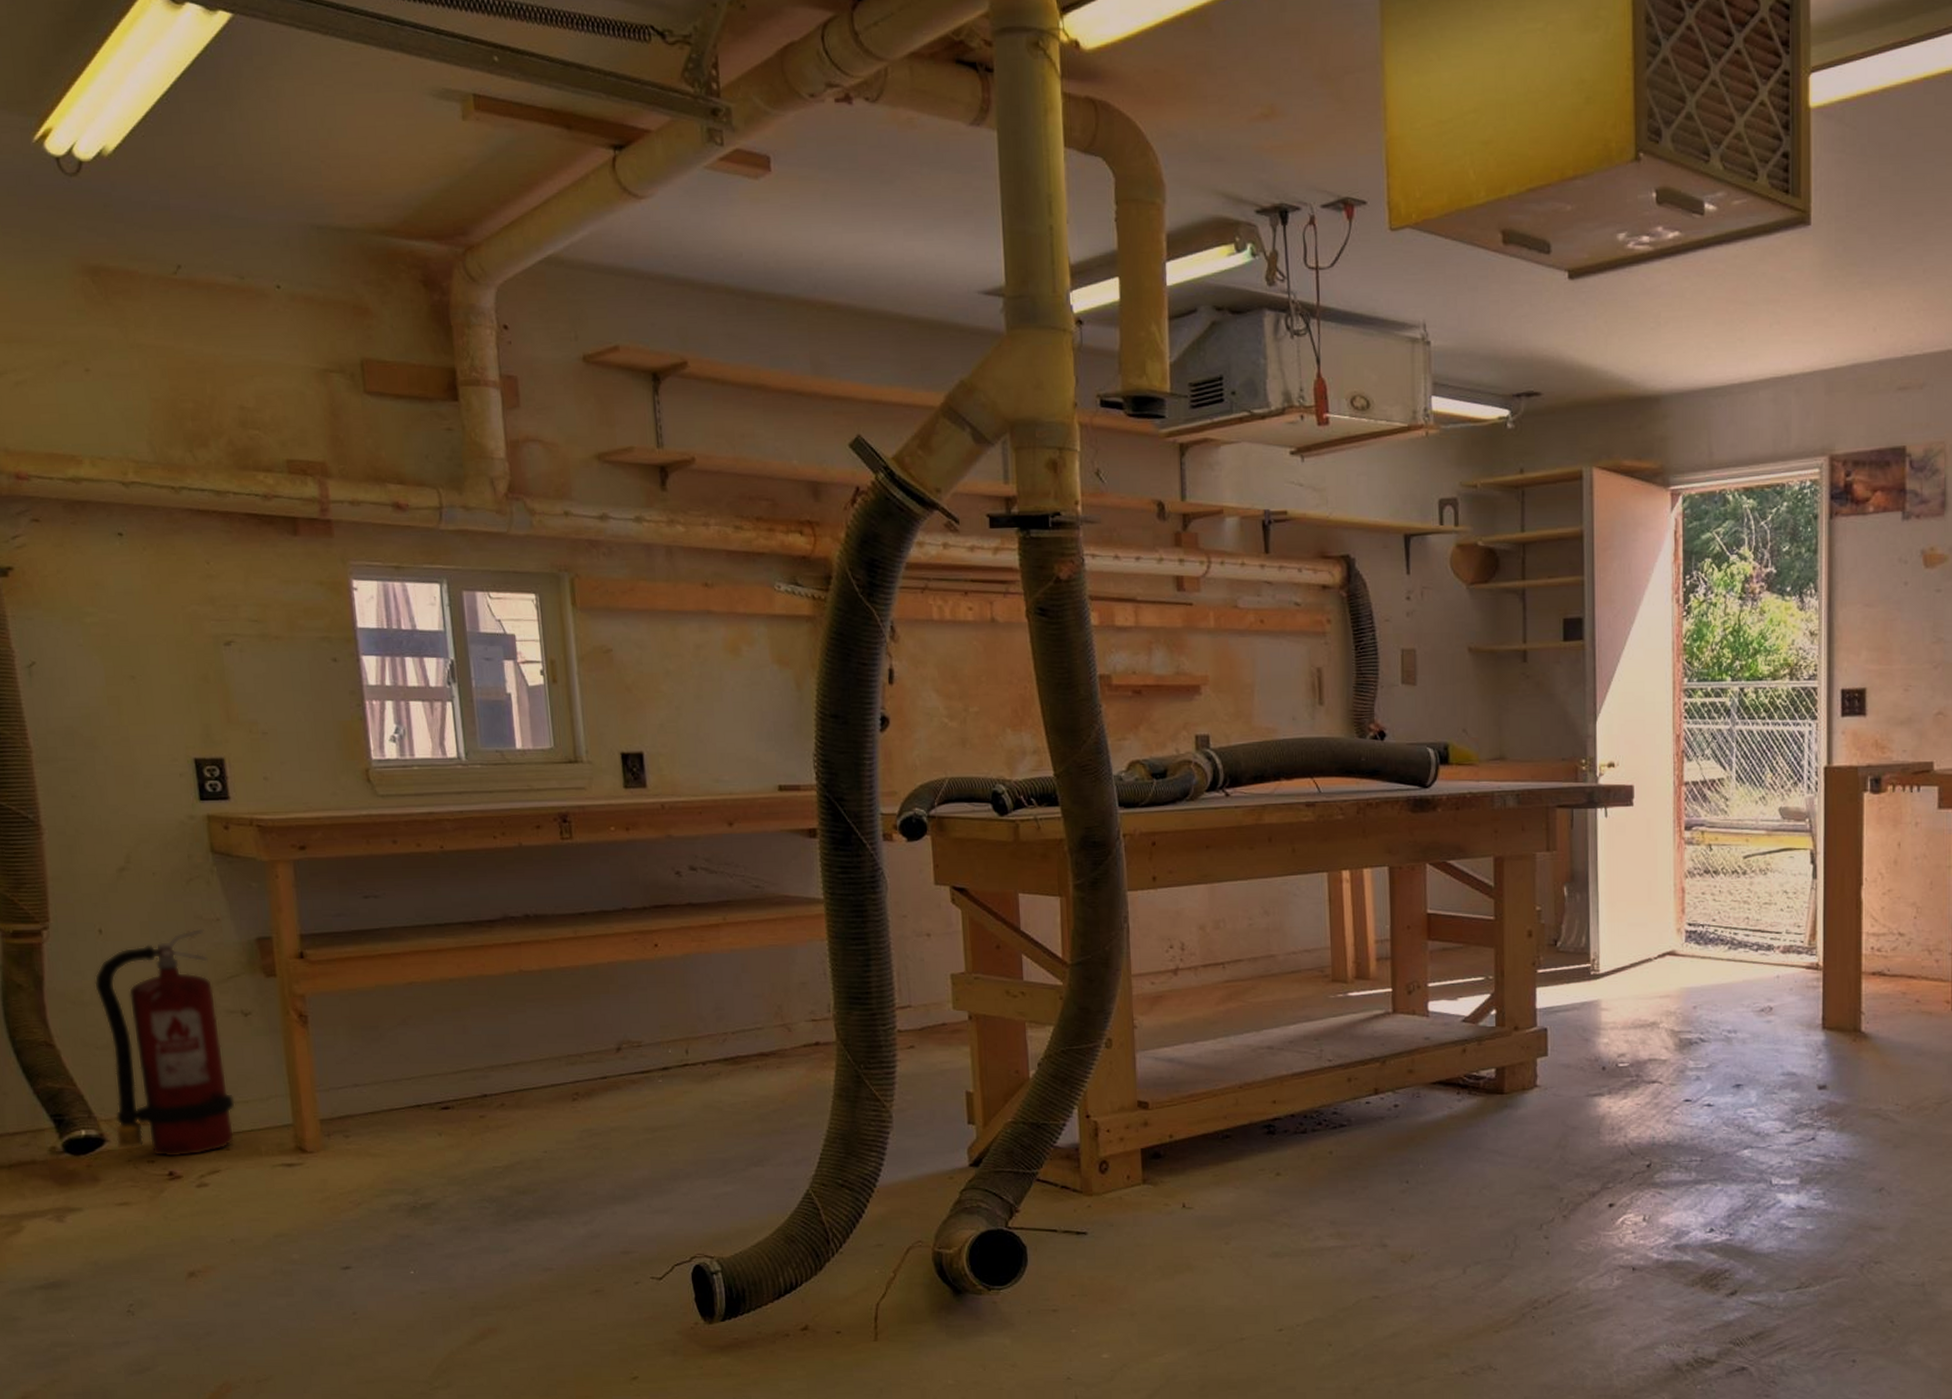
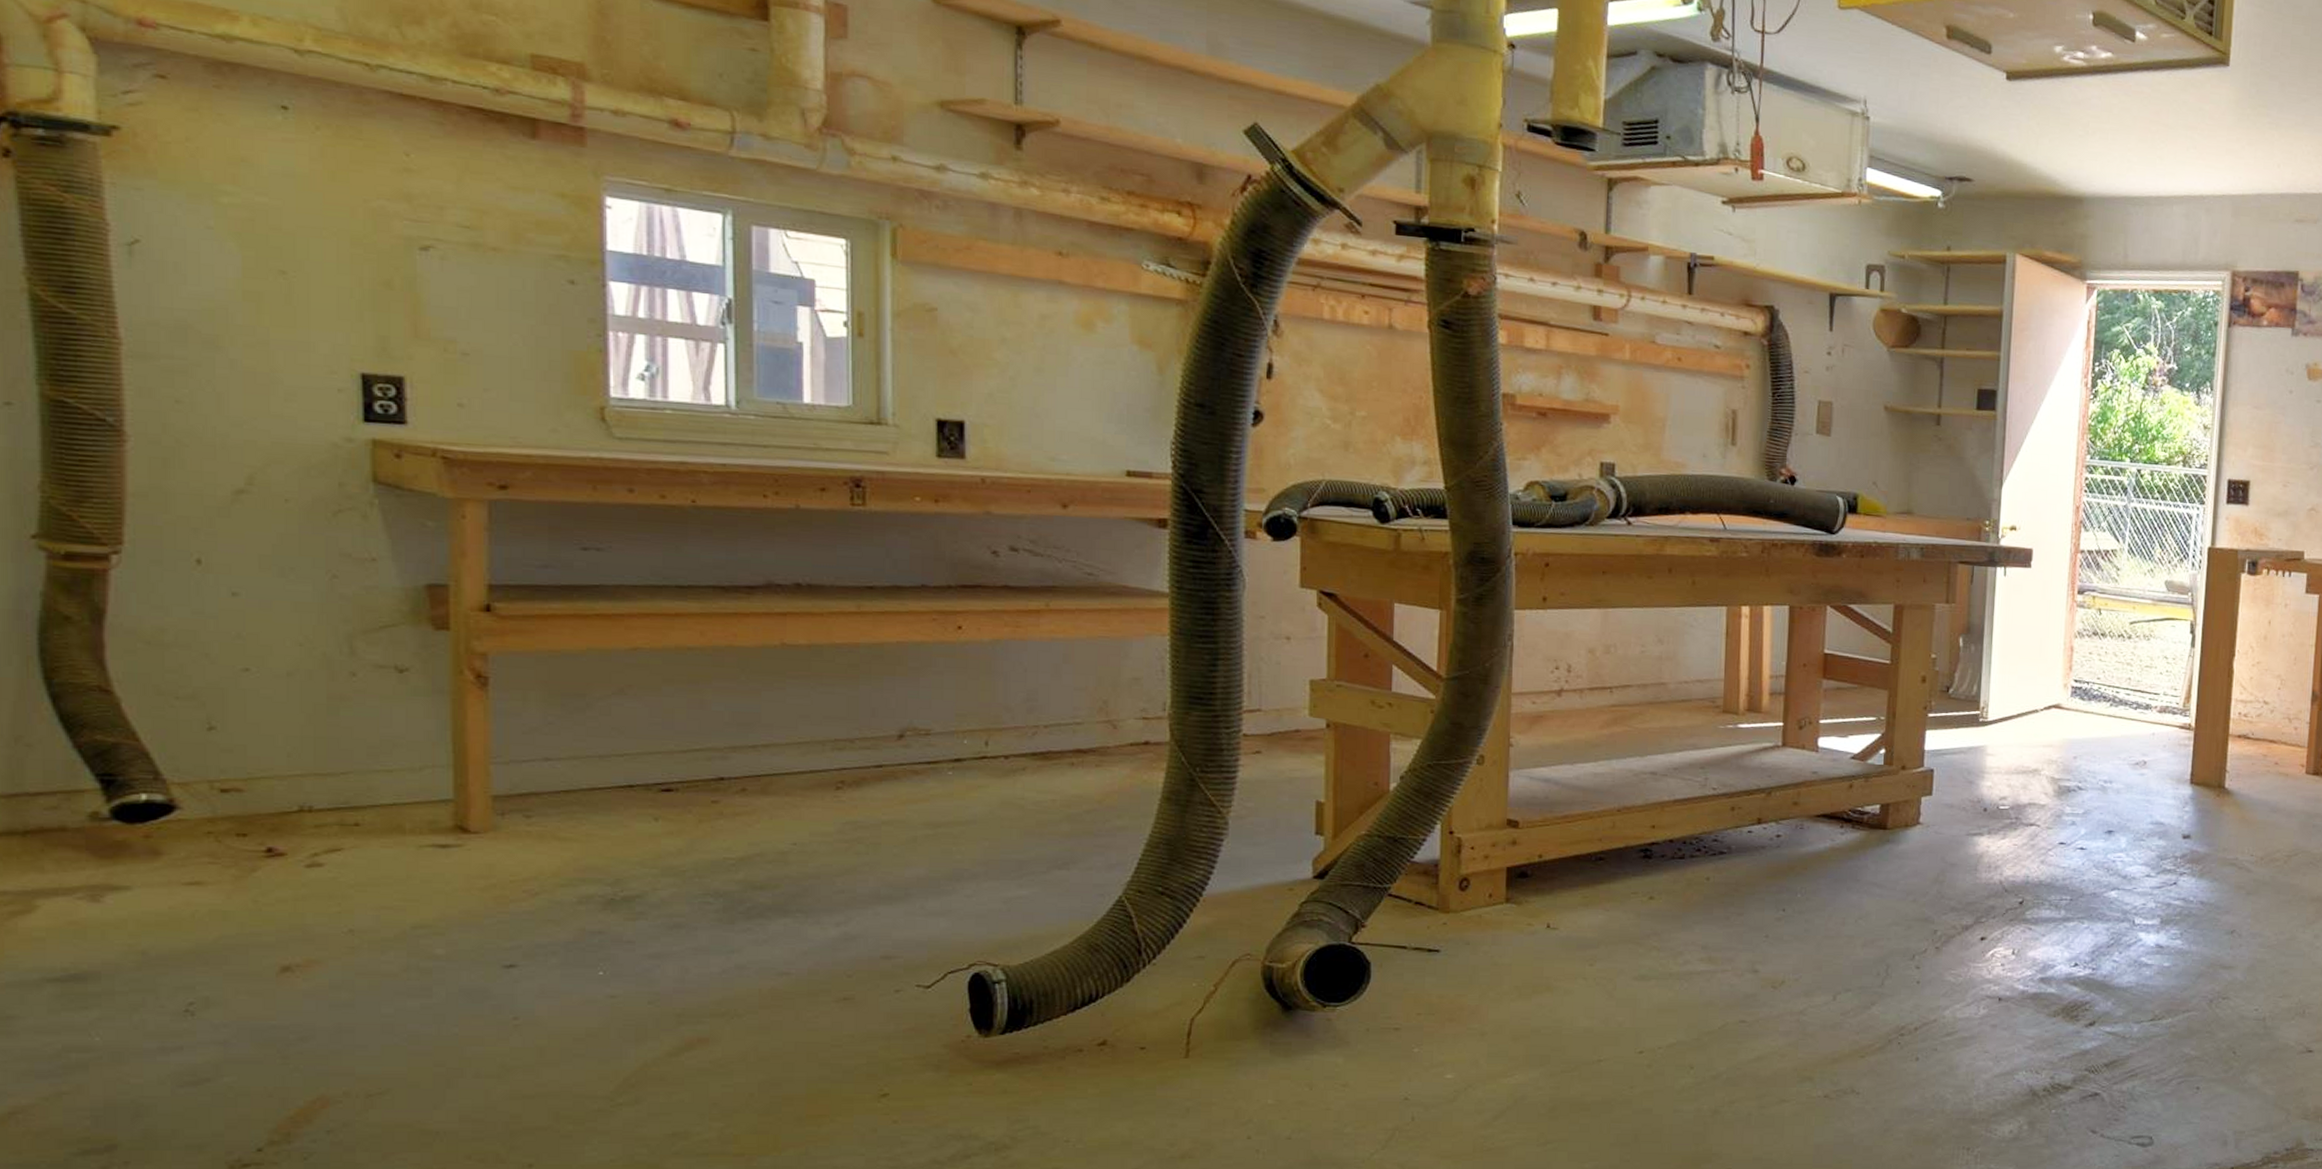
fire extinguisher: present [94,928,235,1158] -> none [183,567,373,832]

